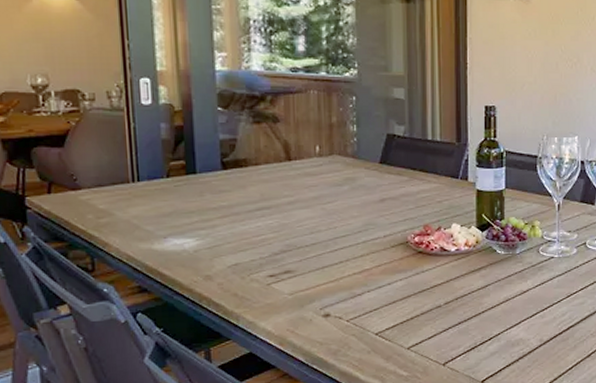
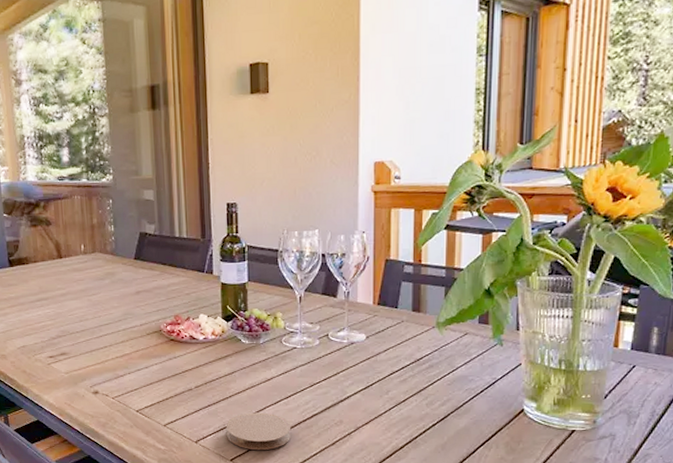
coaster: none [477,327,547,369] -> present [226,412,292,451]

